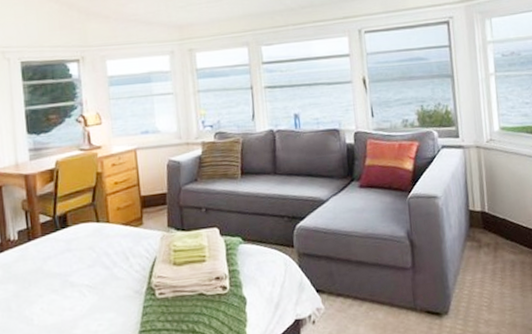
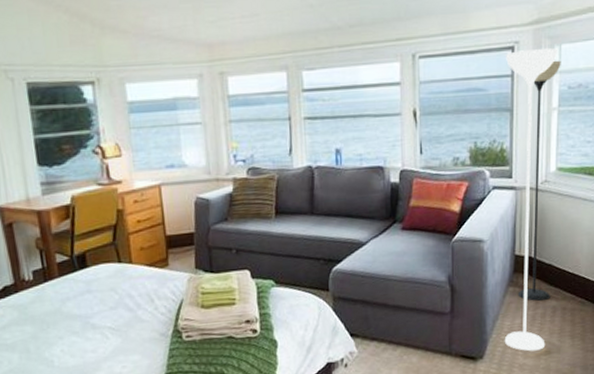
floor lamp: none [442,22,509,307] -> present [504,48,561,352]

